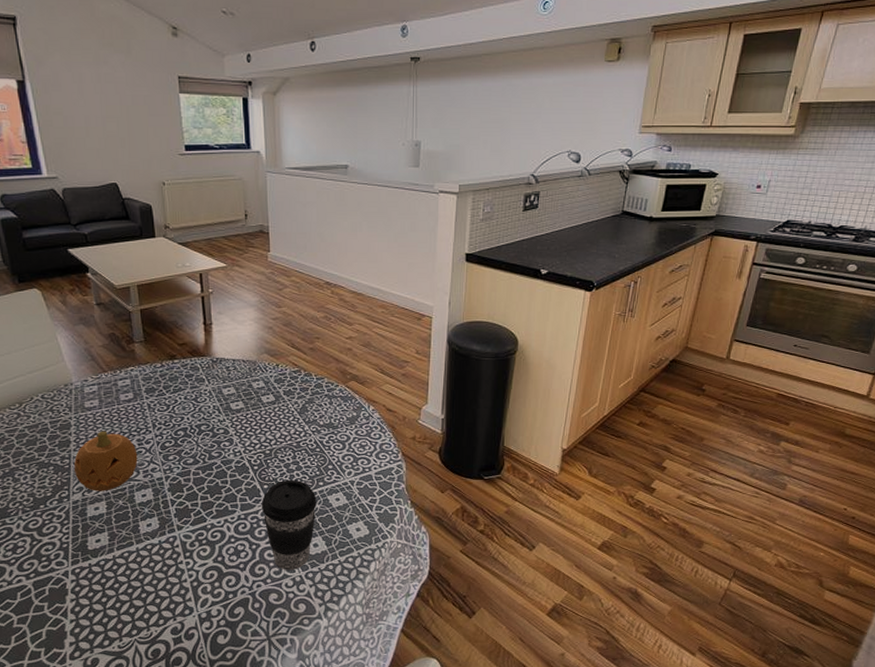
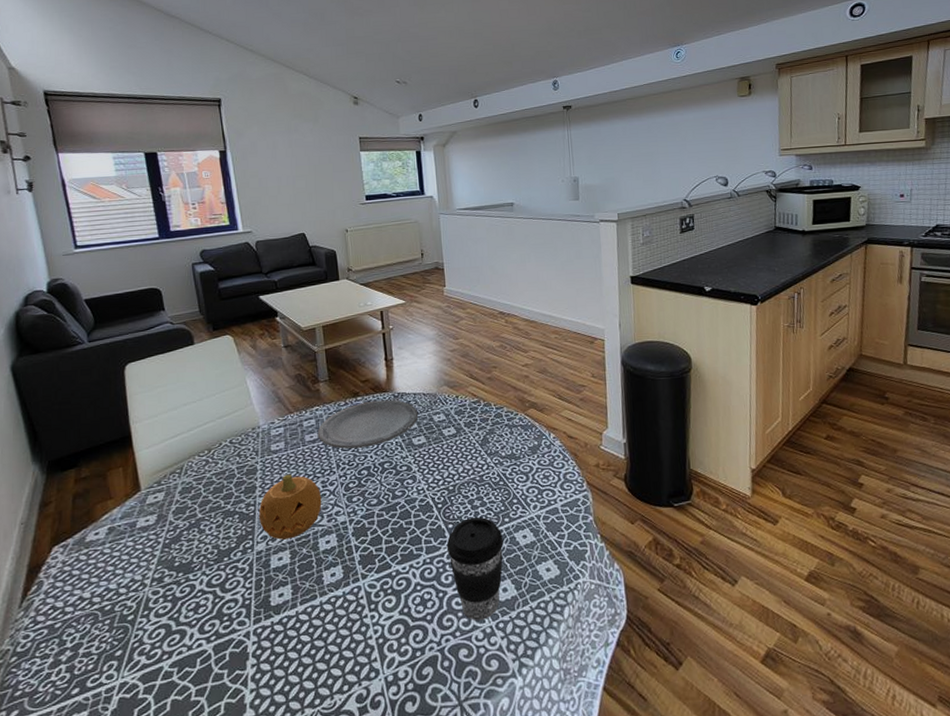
plate: none [133,364,237,410] -> present [318,399,419,449]

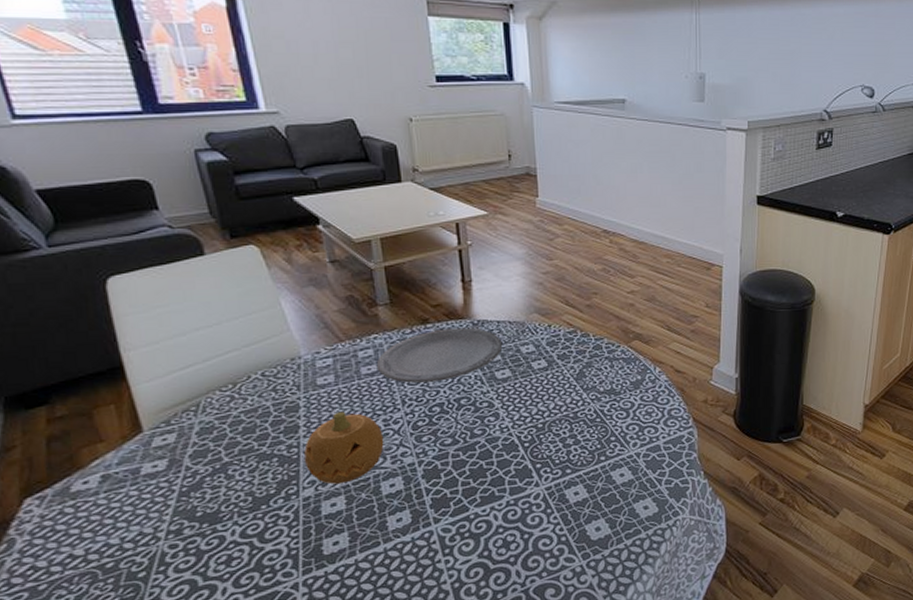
coffee cup: present [446,516,504,620] -> none [533,455,598,560]

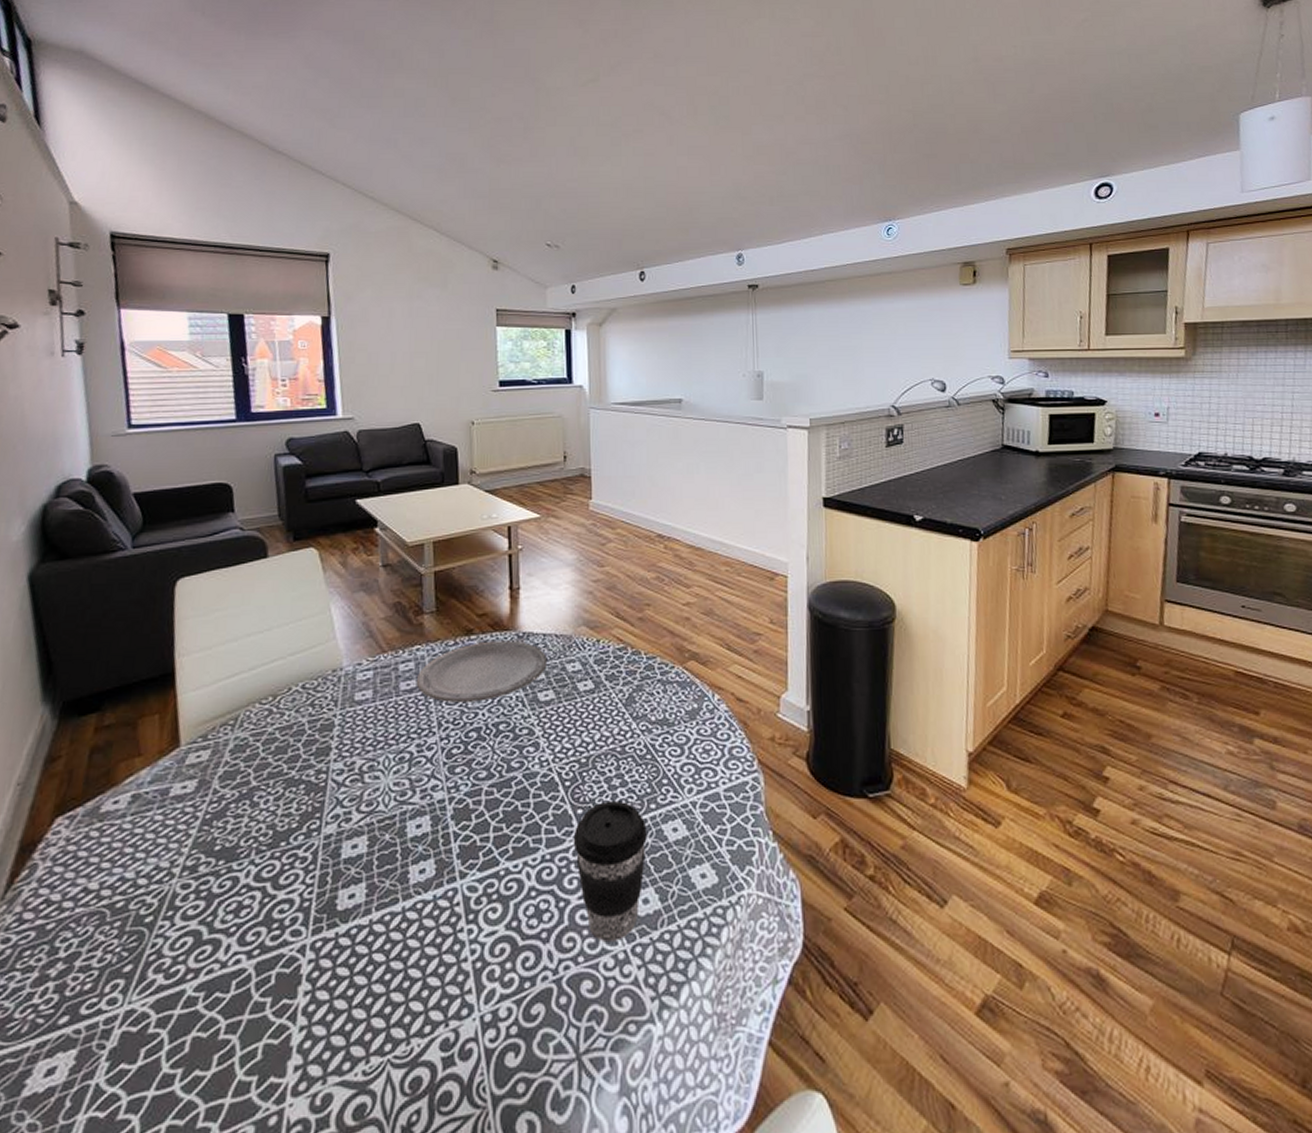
fruit: present [304,411,384,484] -> none [332,732,416,821]
coffee cup: none [533,455,598,560] -> present [573,800,647,941]

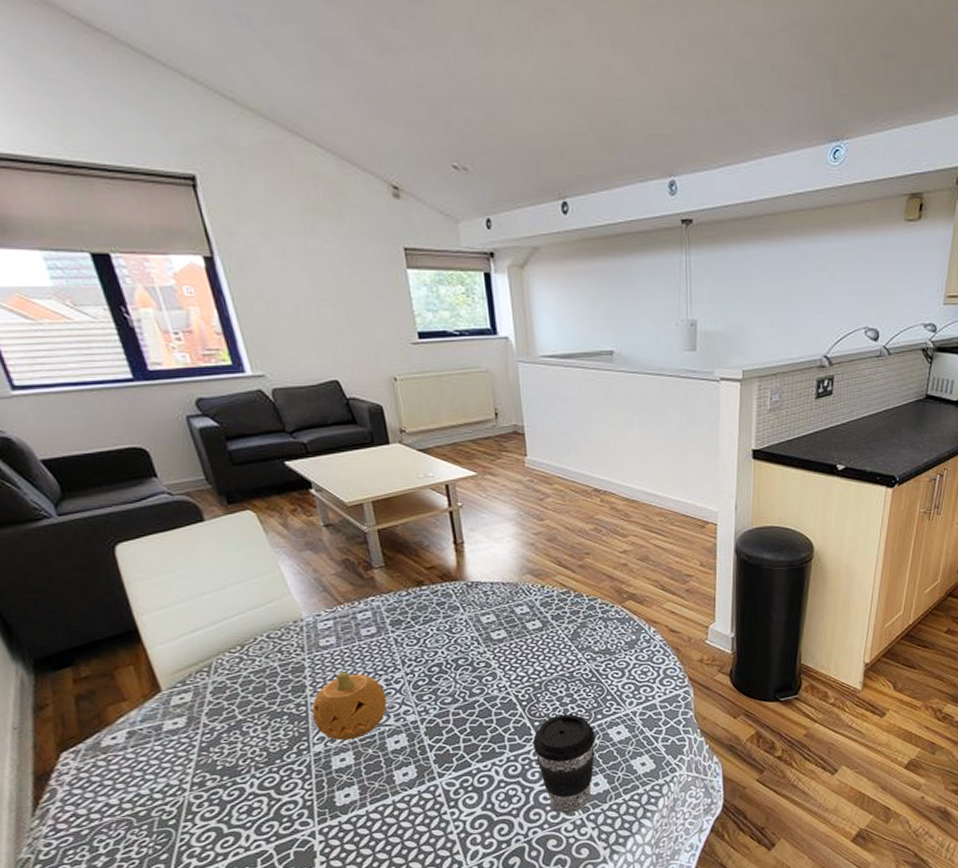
fruit: none [332,732,416,821] -> present [312,671,387,741]
plate: present [417,640,548,702] -> none [376,589,497,644]

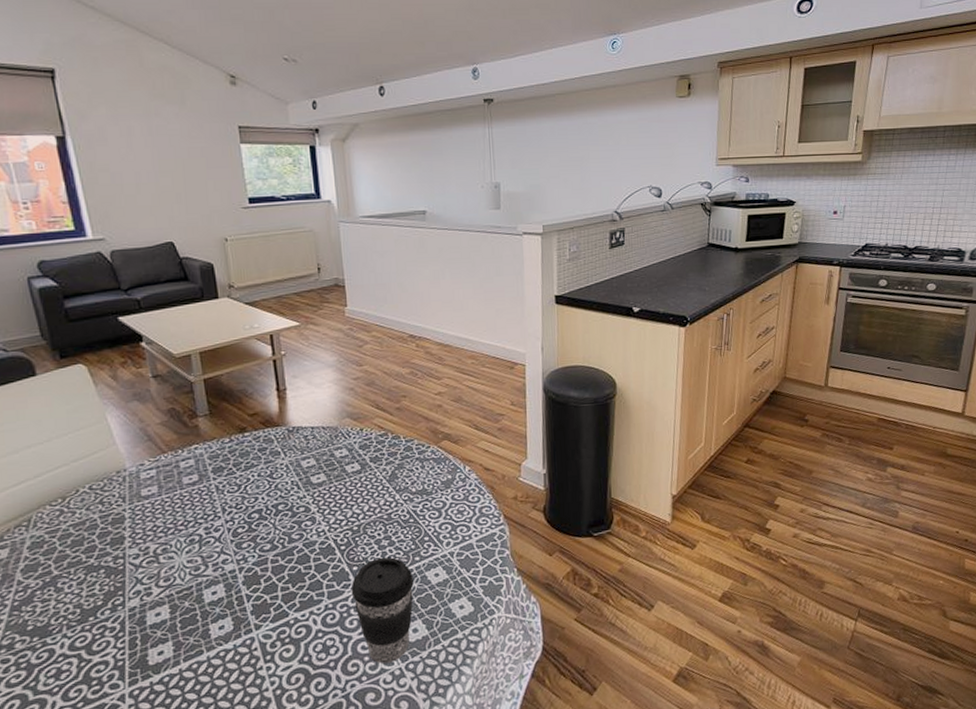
fruit: present [312,671,387,741] -> none [130,521,206,594]

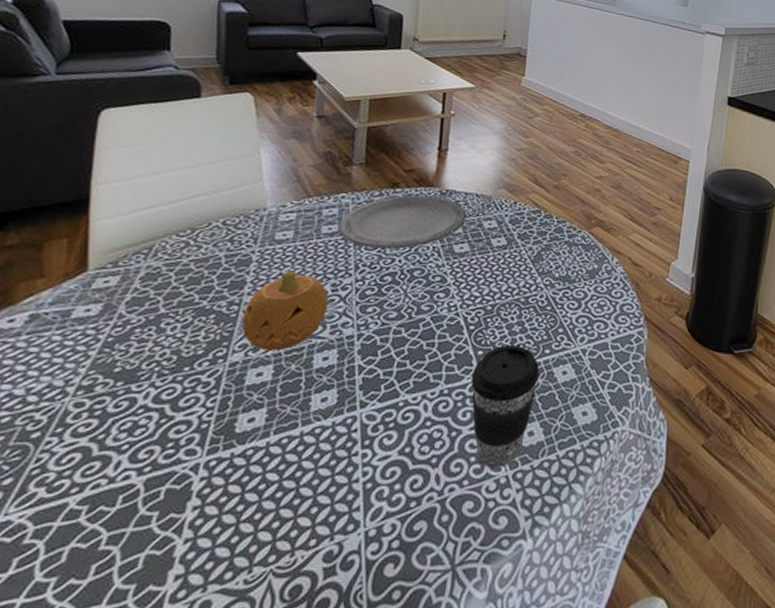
fruit: none [130,521,206,594] -> present [241,270,329,351]
plate: none [198,434,317,491] -> present [338,195,467,249]

